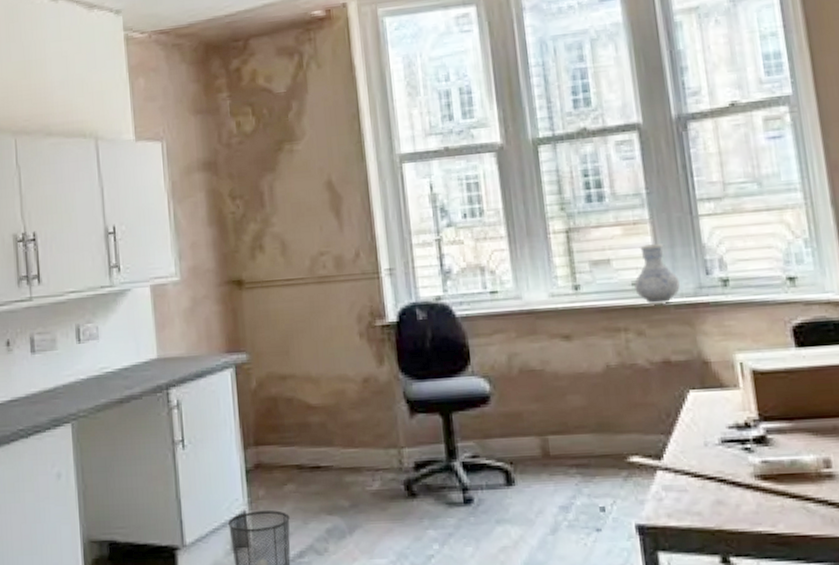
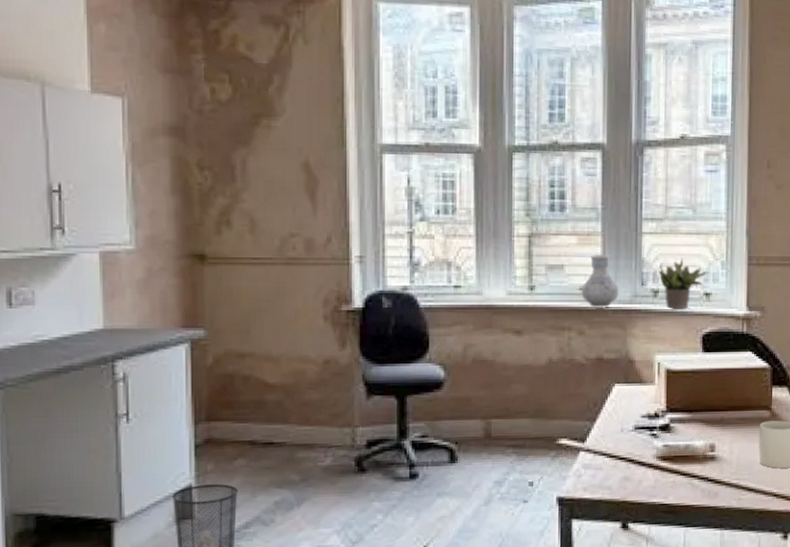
potted plant: none [724,239,790,301] -> present [658,258,709,310]

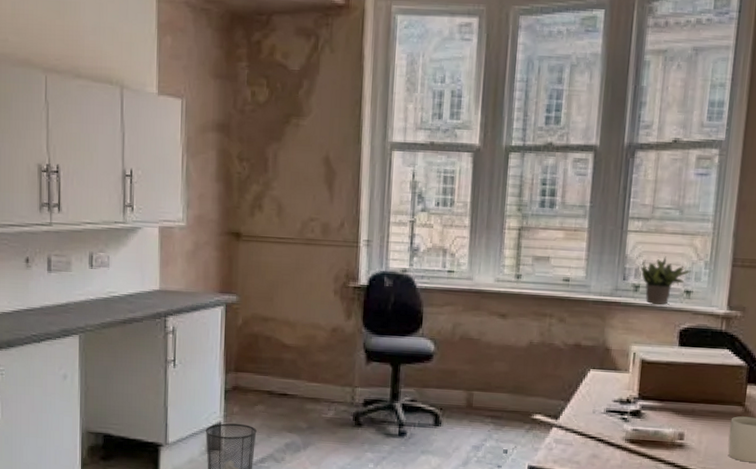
vase: present [580,255,620,308] -> none [564,249,602,299]

